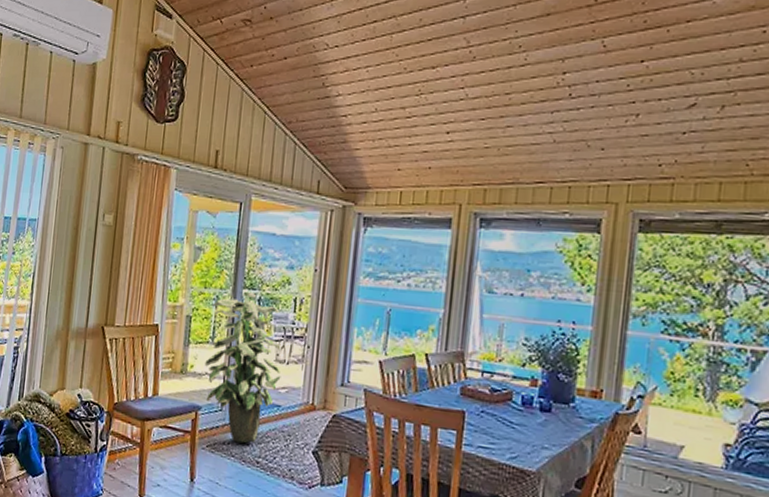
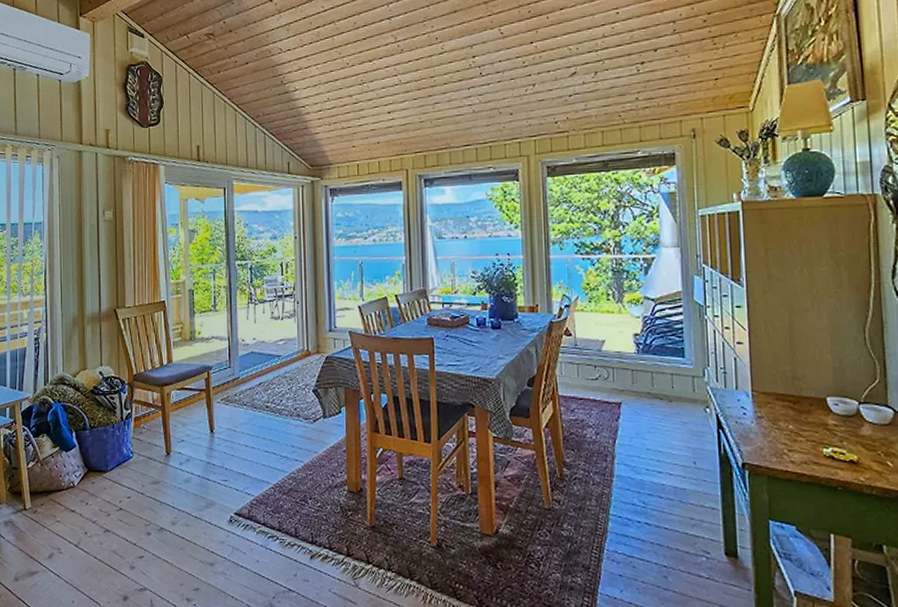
indoor plant: present [205,291,281,444] -> none [211,262,278,393]

